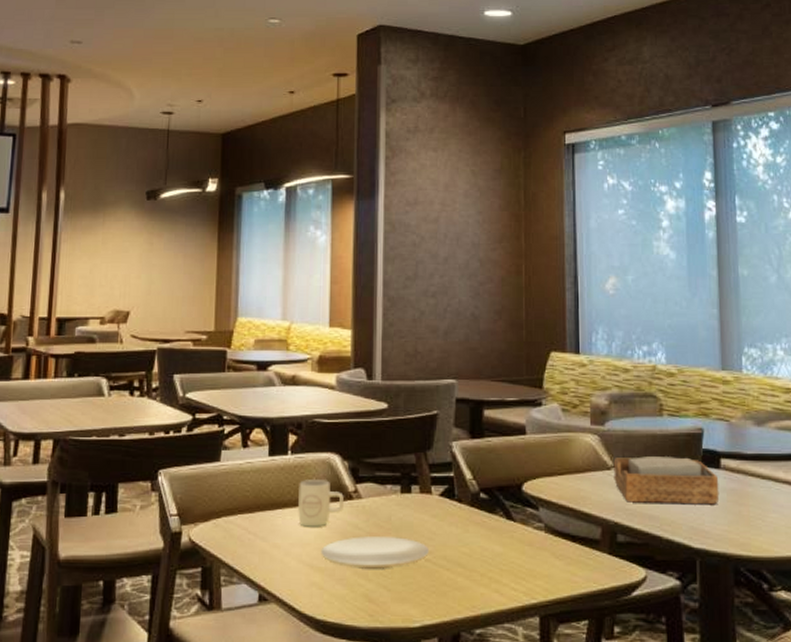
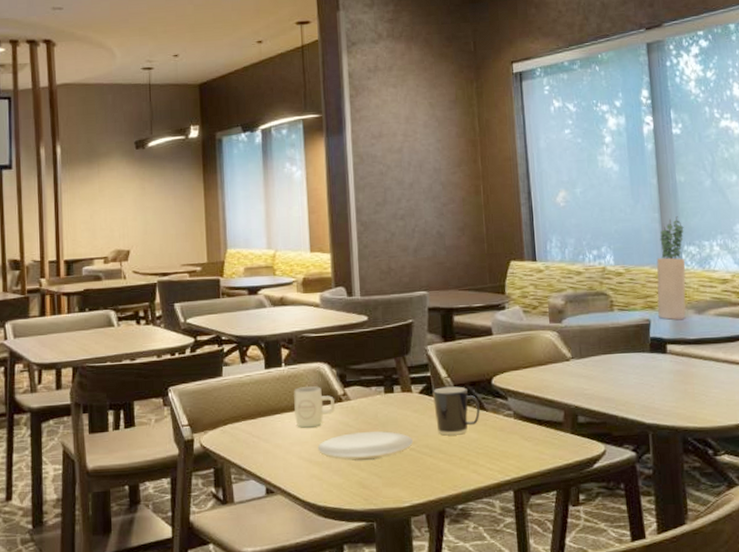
mug: none [454,490,507,547] -> present [432,386,480,436]
napkin holder: present [613,456,720,505] -> none [571,345,667,388]
vase: none [711,314,745,432] -> present [656,216,686,321]

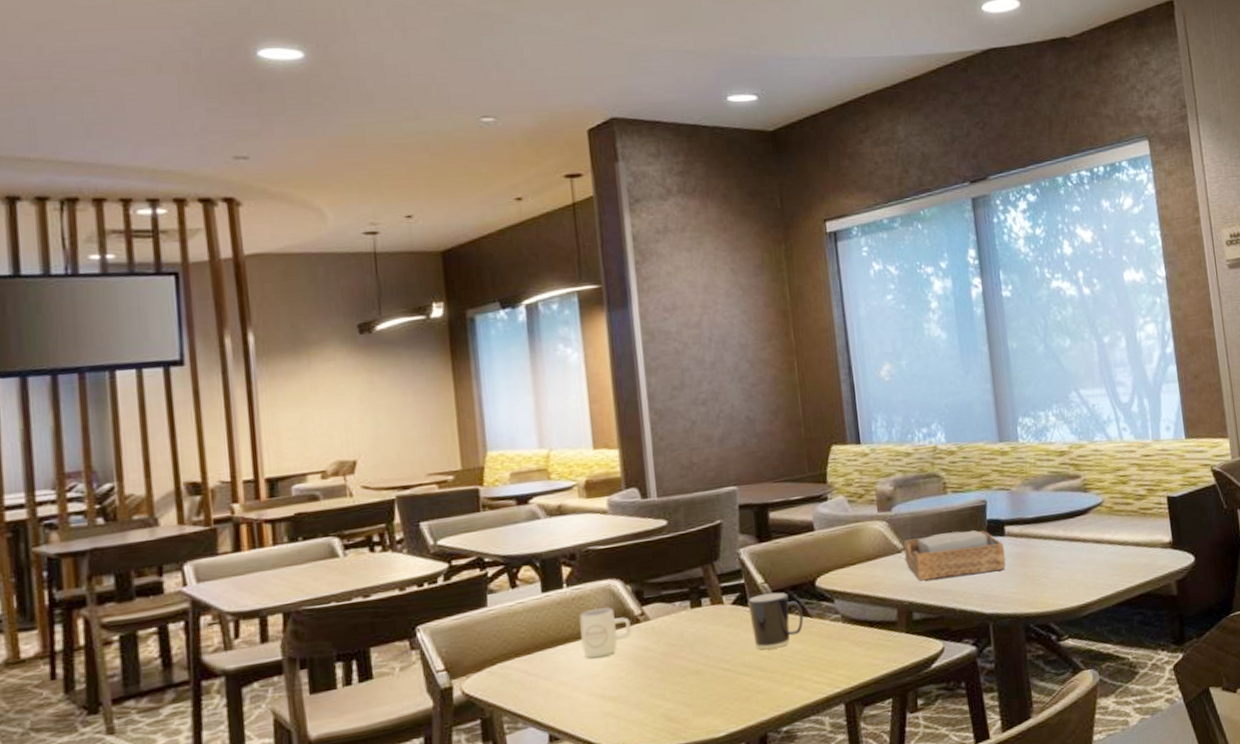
plate: present [317,431,413,460] -> none [611,651,727,691]
napkin holder: none [571,345,667,388] -> present [903,529,1006,581]
vase: present [656,216,686,321] -> none [990,386,1024,500]

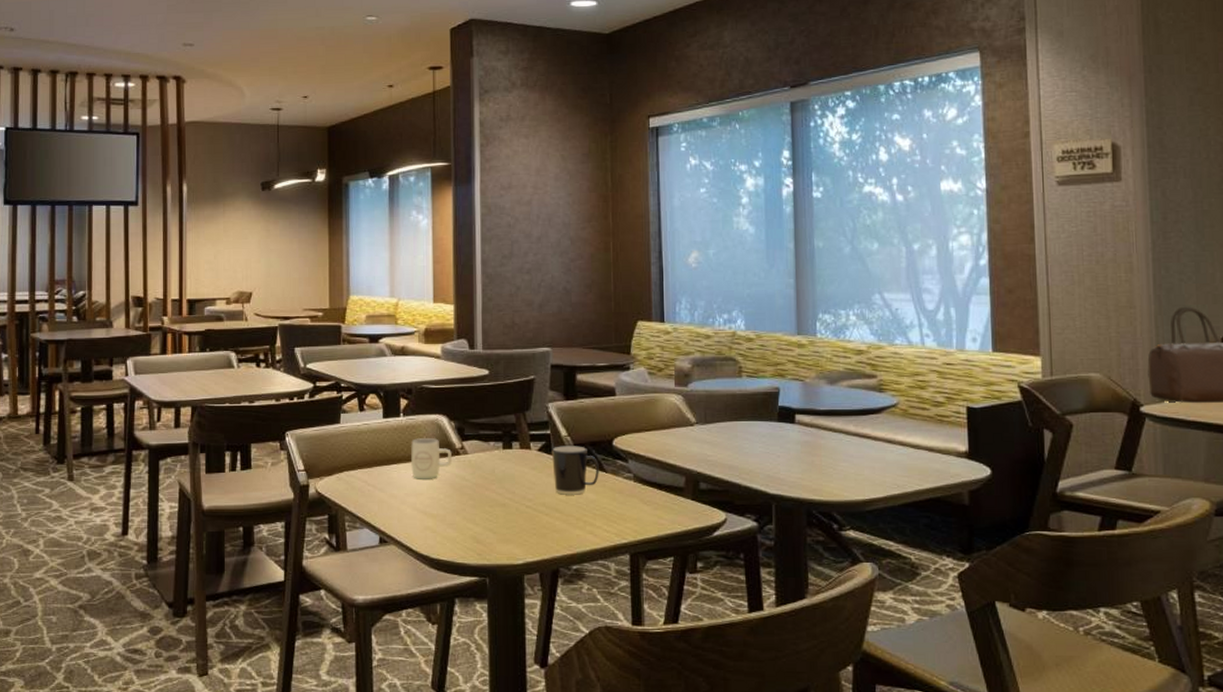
napkin holder: present [903,529,1006,581] -> none [696,413,794,456]

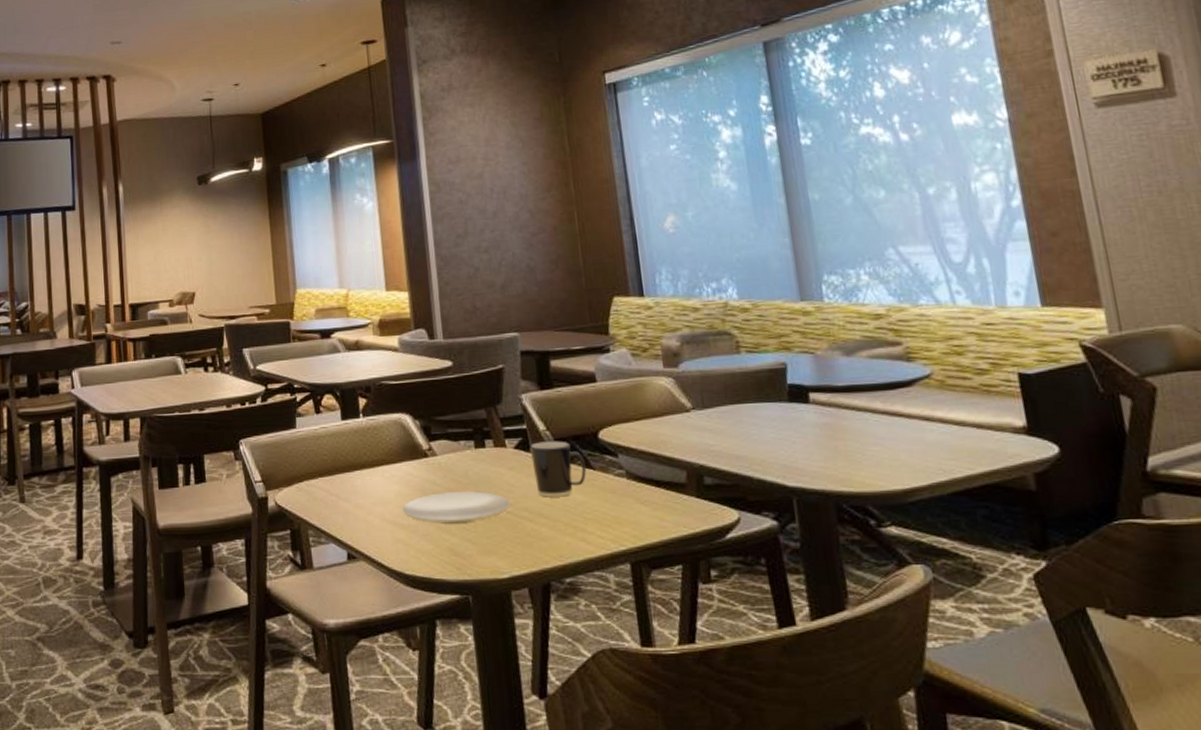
mug: present [410,438,452,479] -> none [373,440,420,486]
plate: none [433,486,529,515] -> present [402,490,510,524]

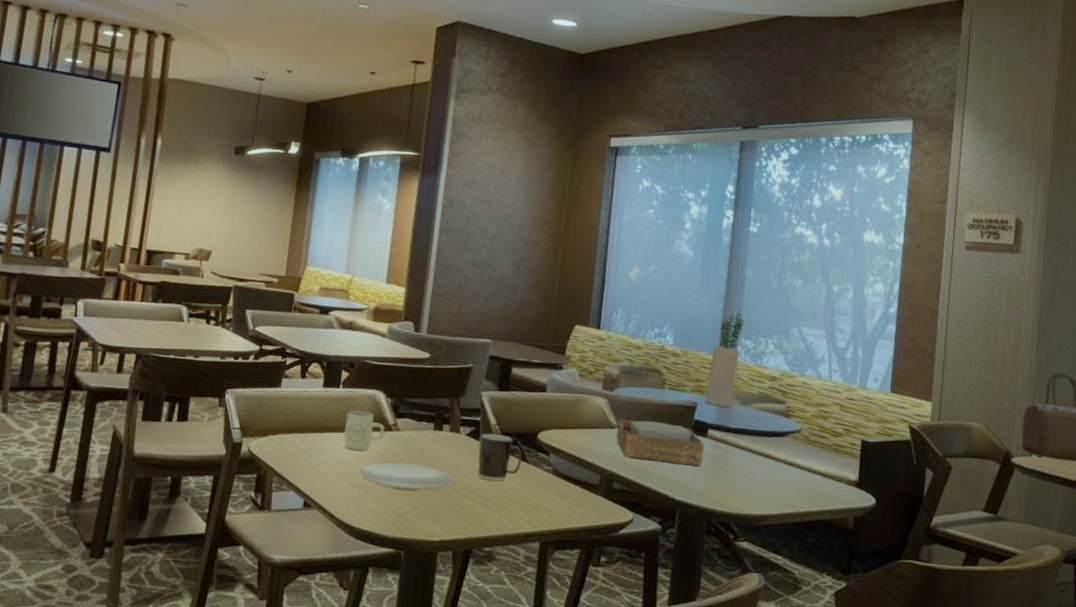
mug: none [373,440,420,486] -> present [343,410,385,451]
napkin holder: none [692,394,811,444] -> present [616,419,705,467]
vase: none [790,241,831,364] -> present [704,309,744,409]

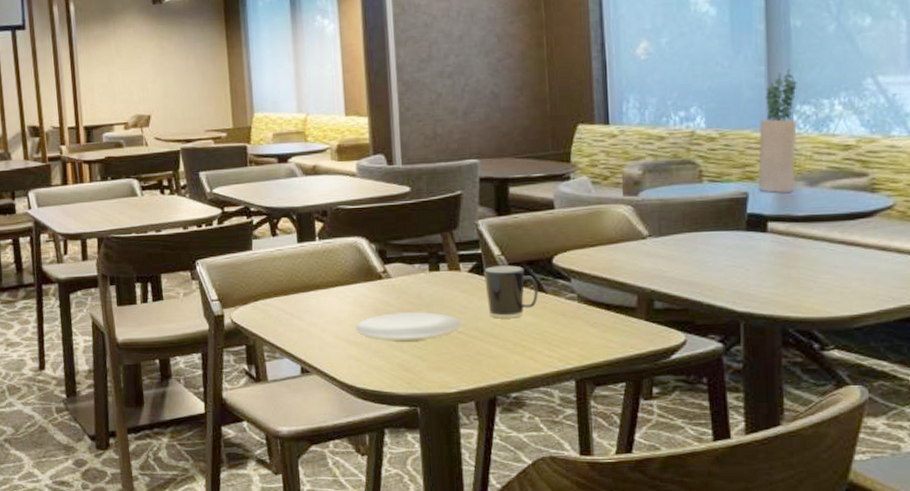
mug: present [343,410,385,451] -> none [328,262,374,306]
napkin holder: present [616,419,705,467] -> none [649,222,766,270]

